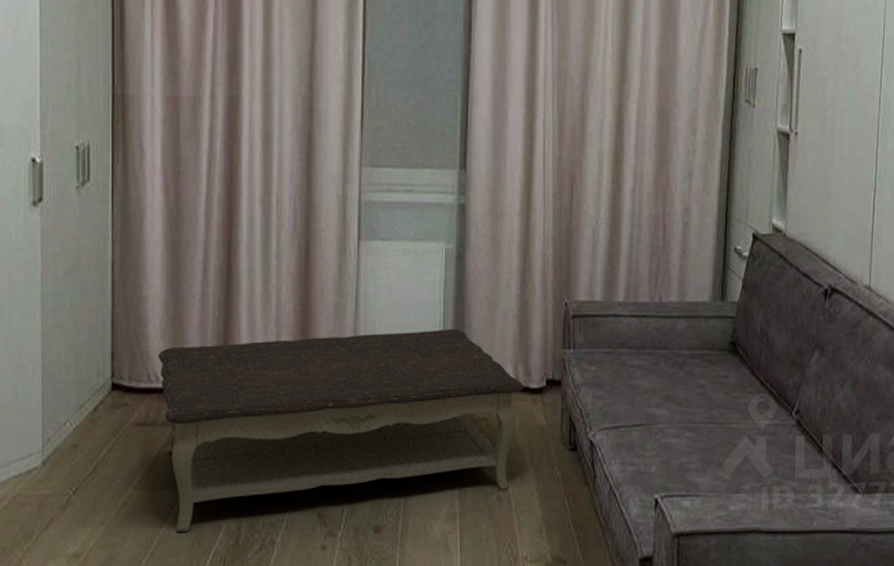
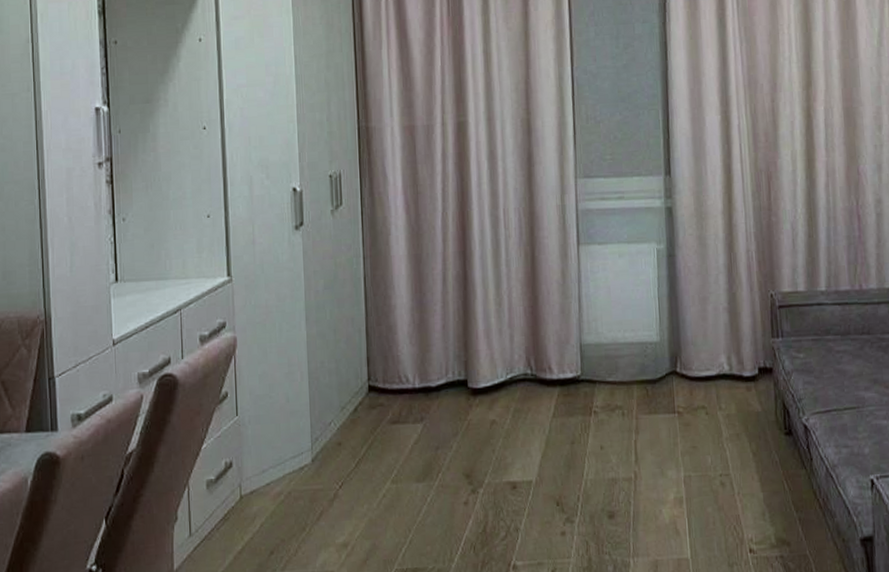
coffee table: present [157,328,523,532] -> none [407,323,737,521]

